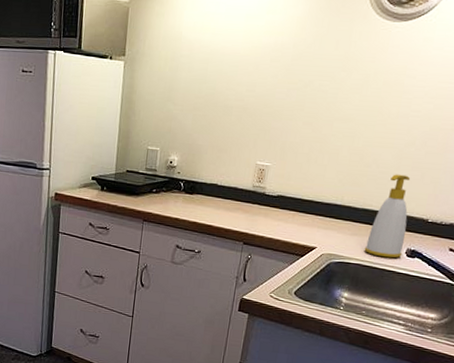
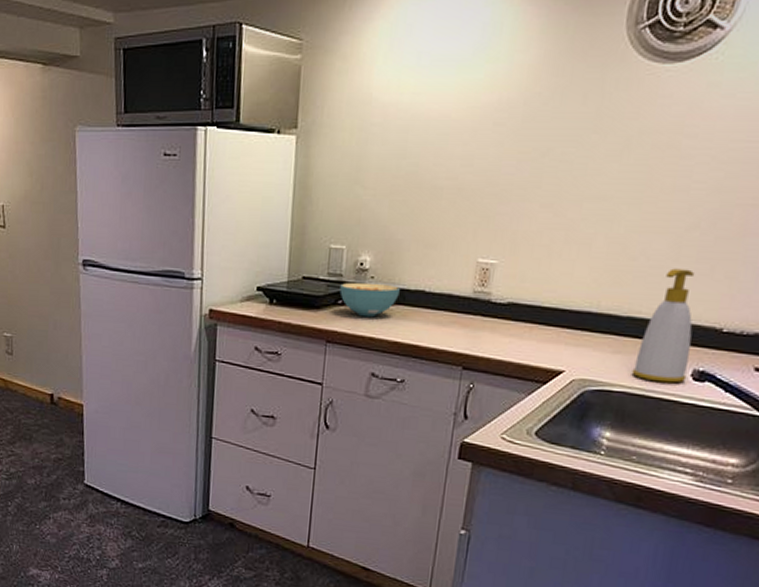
cereal bowl: none [154,176,199,203] -> present [340,282,400,318]

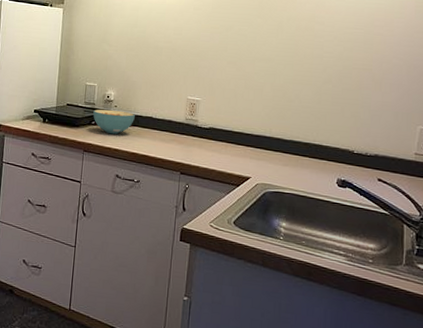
soap bottle: present [631,268,695,384] -> none [296,108,334,188]

